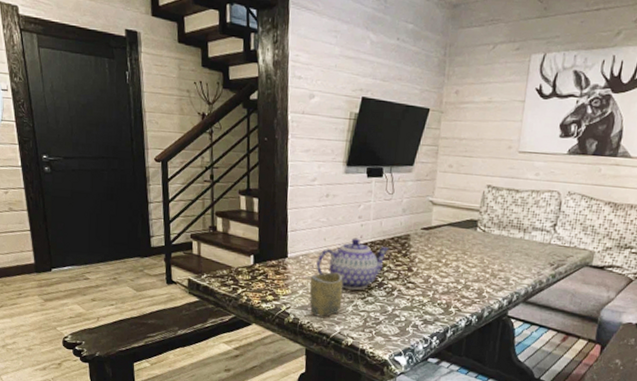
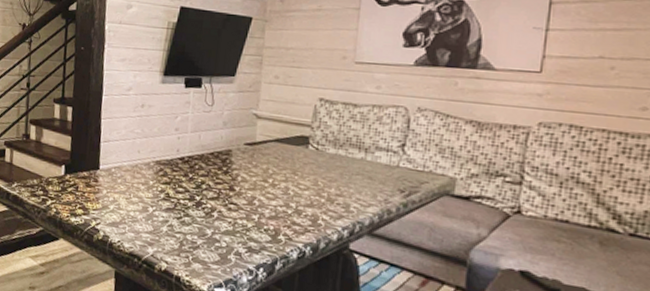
cup: present [309,272,344,317] -> none [121,187,158,236]
teapot: present [316,237,389,291] -> none [129,151,208,209]

